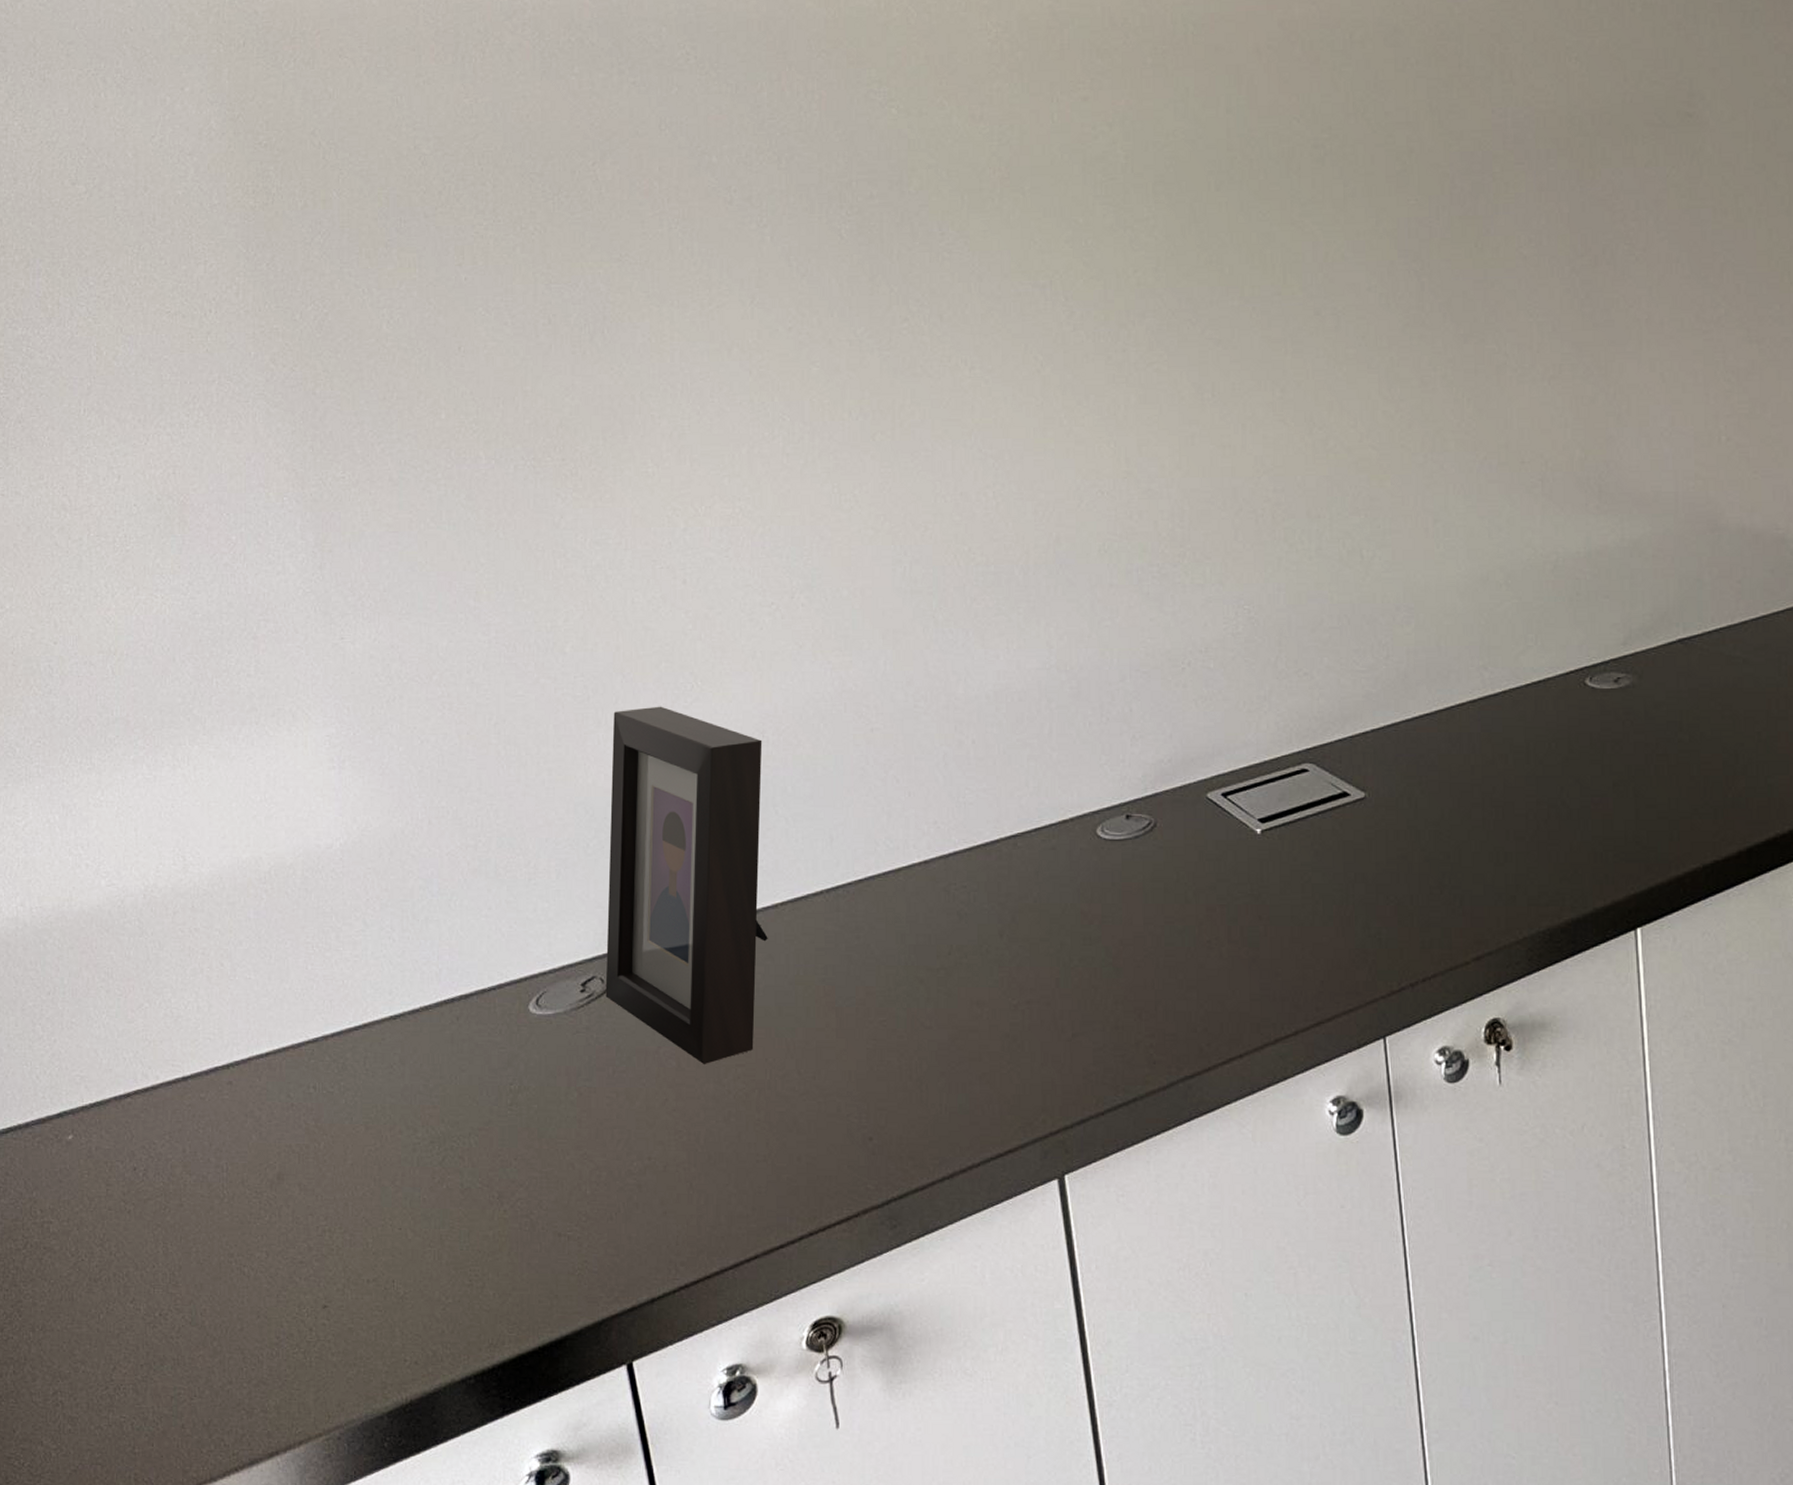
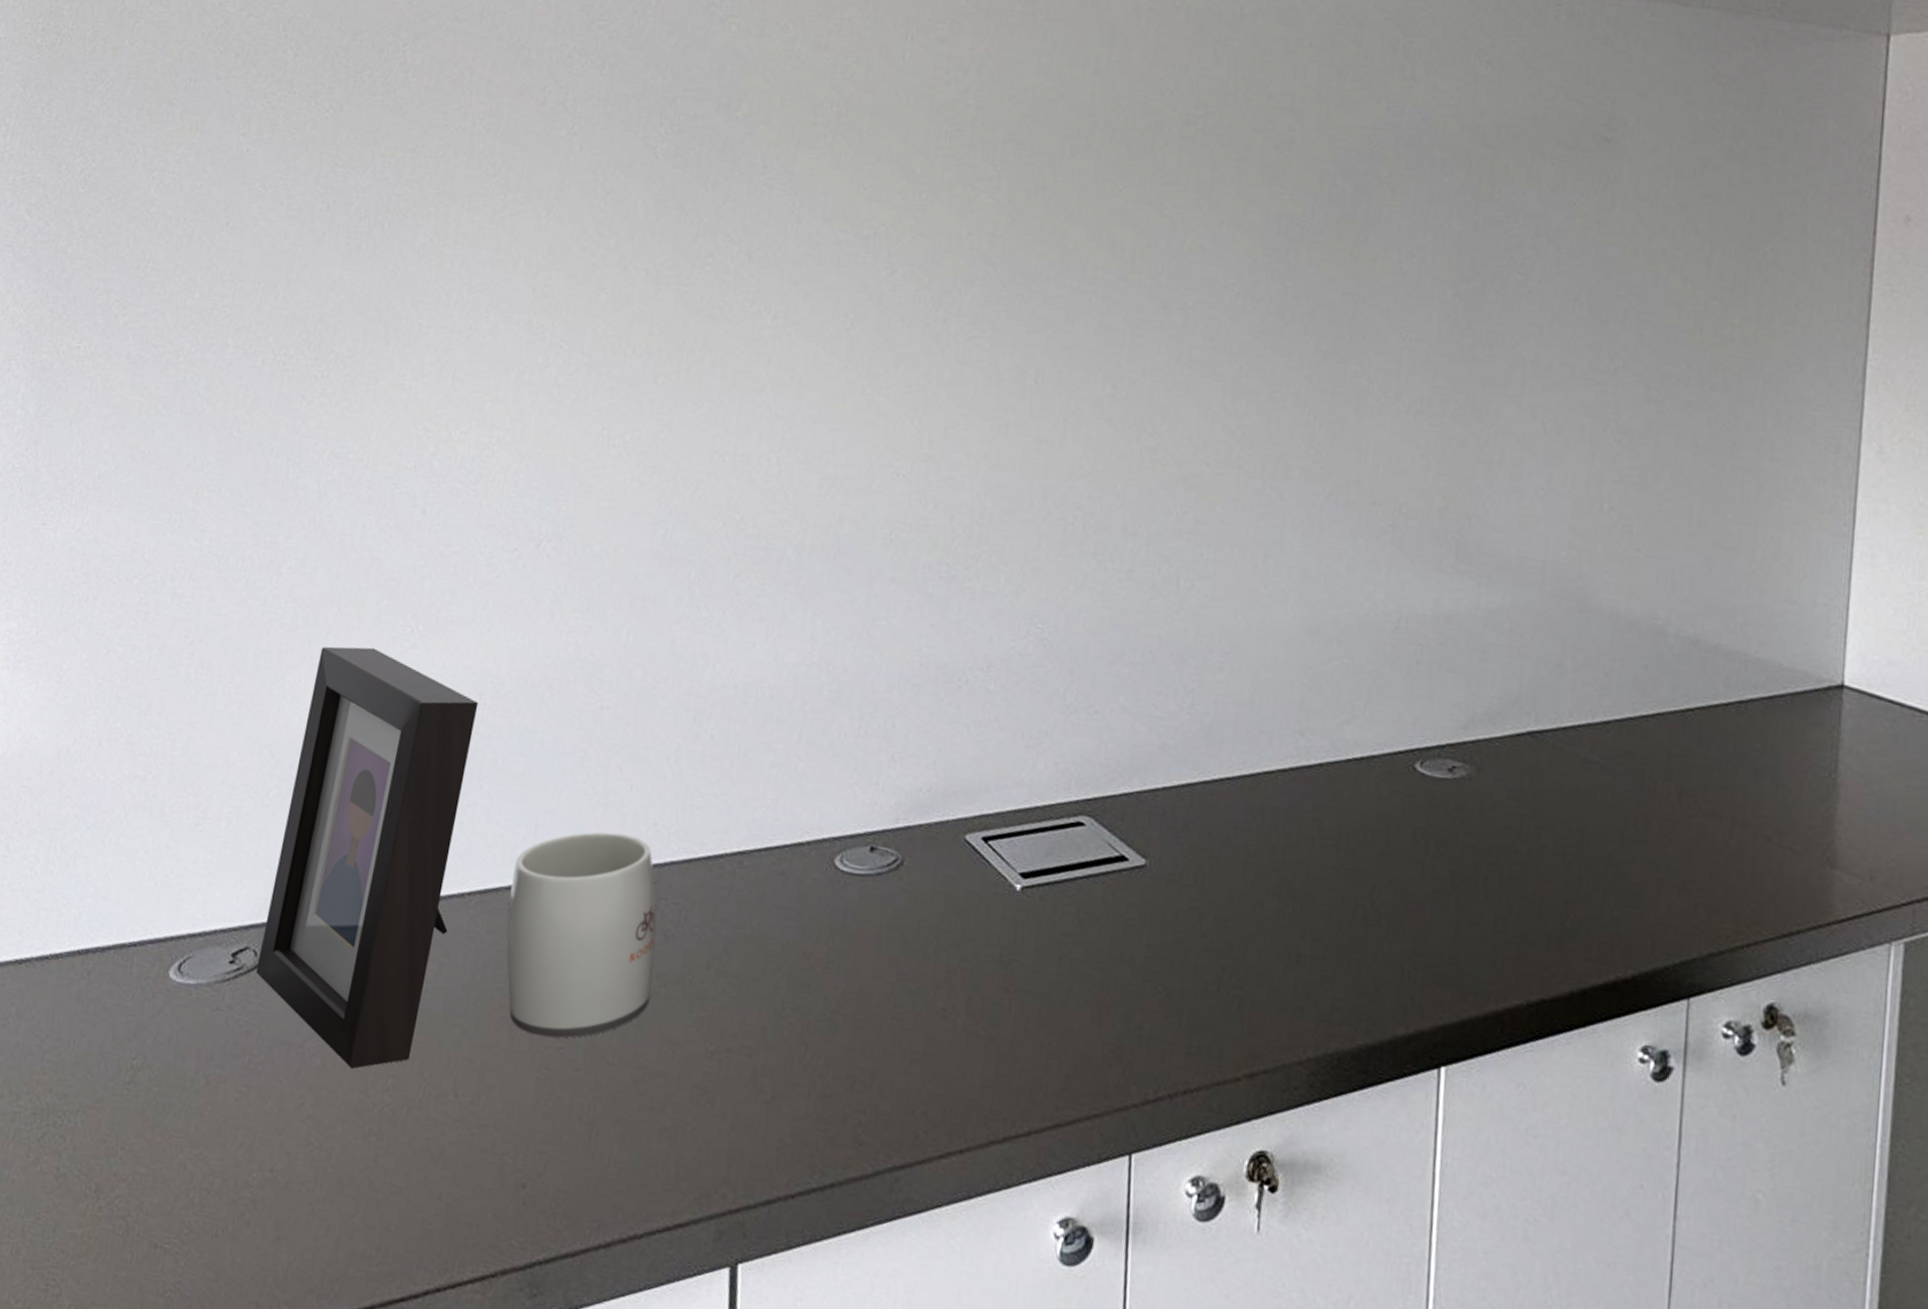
mug: none [818,835,955,1014] -> present [506,832,657,1038]

